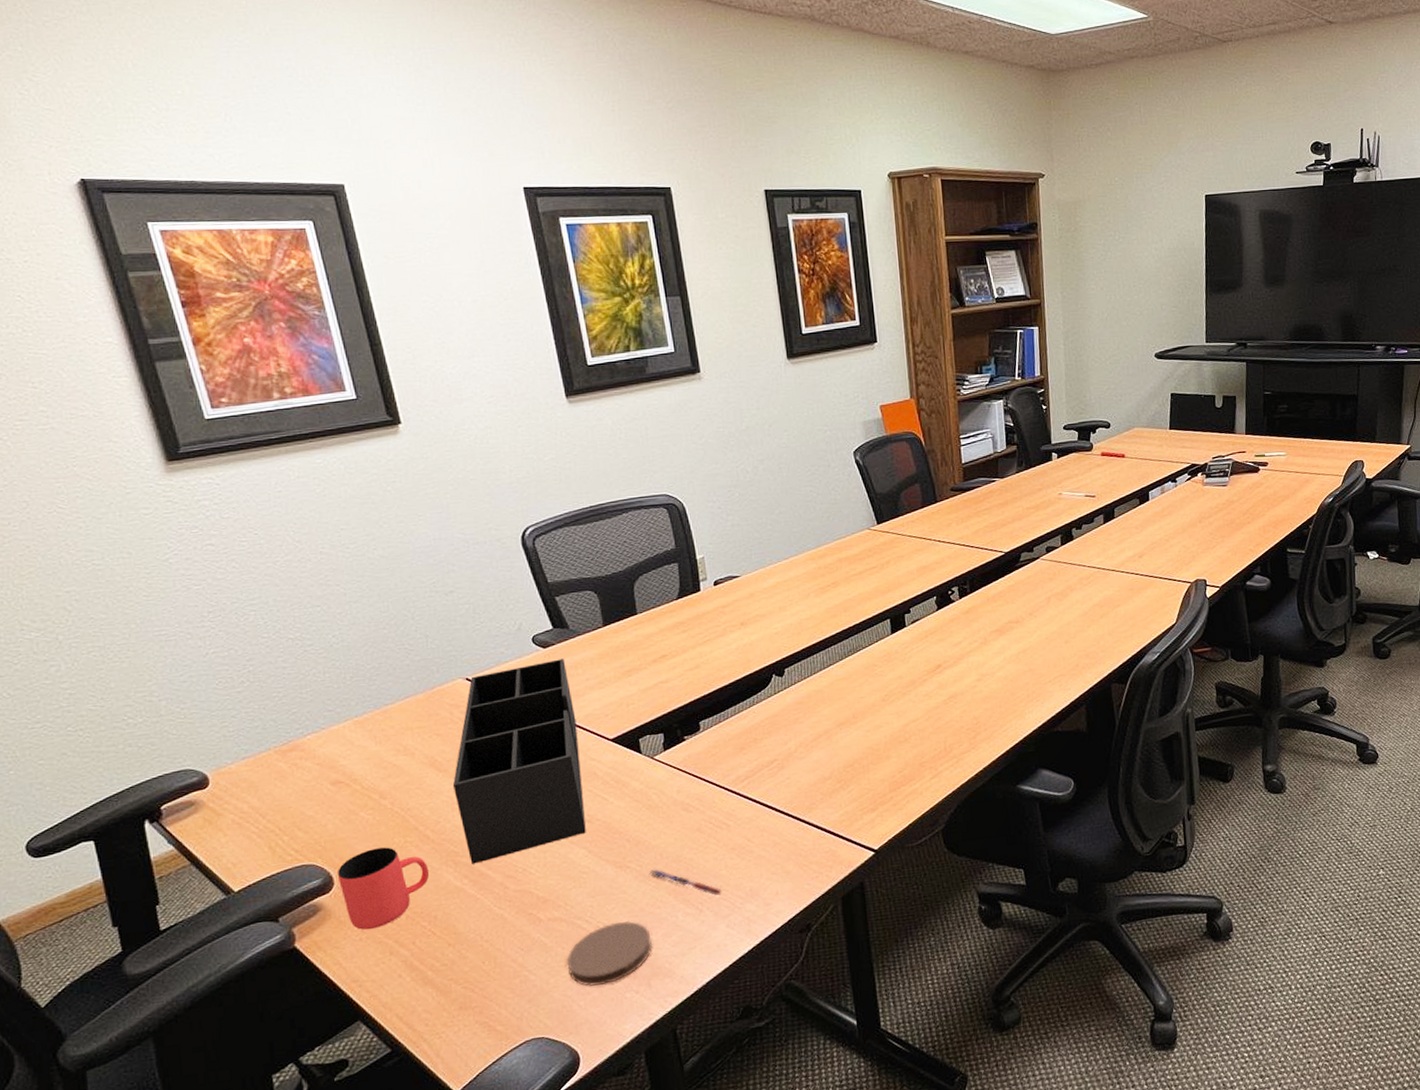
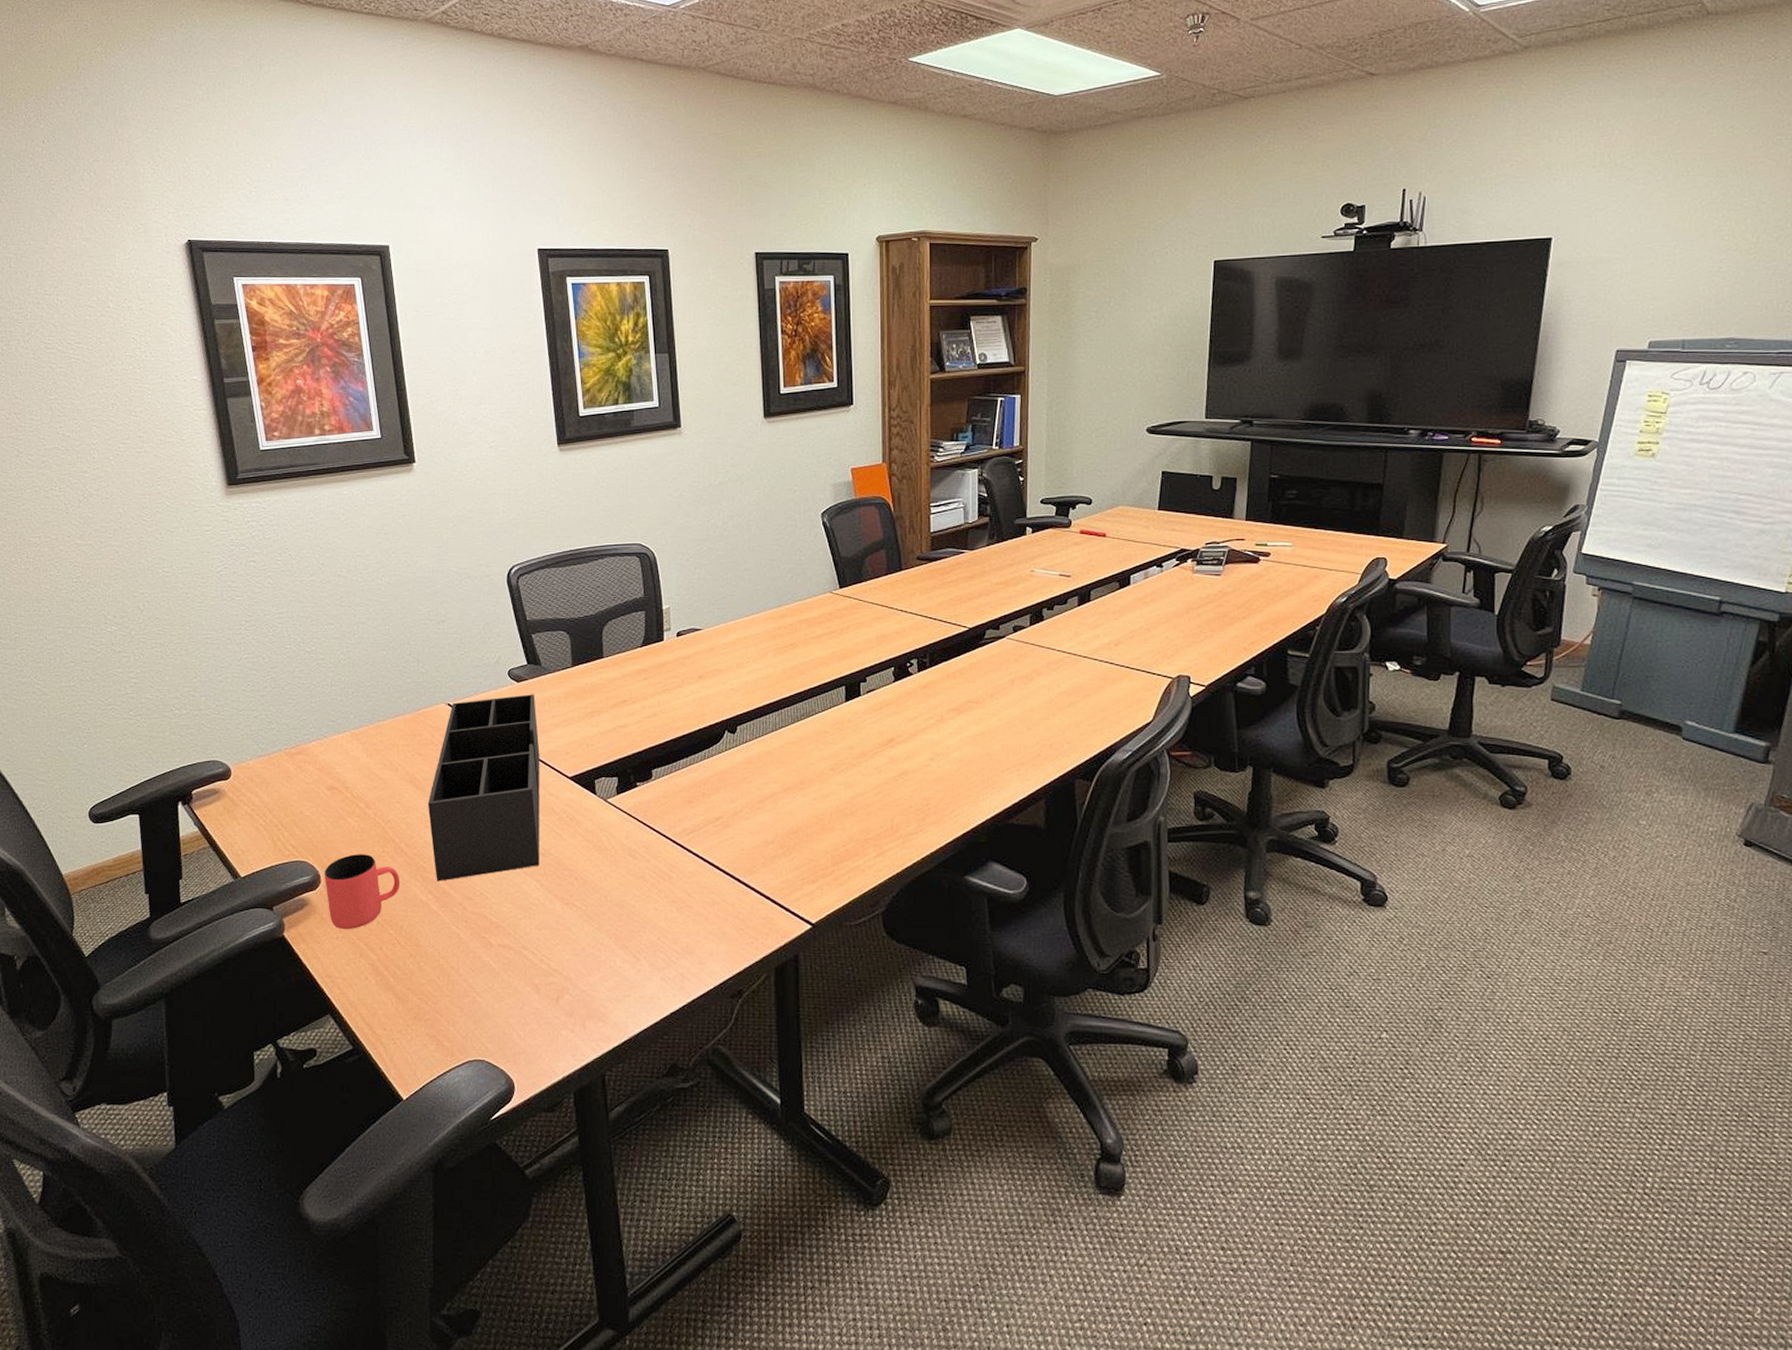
coaster: present [566,920,653,987] -> none [511,958,591,1019]
pen: present [648,869,722,896] -> none [592,911,659,946]

